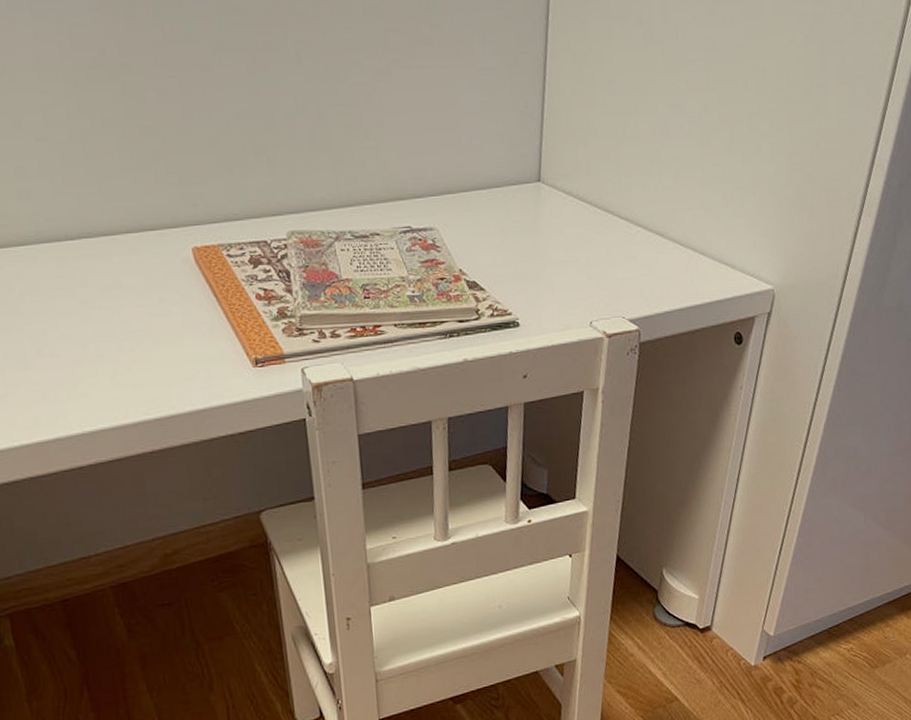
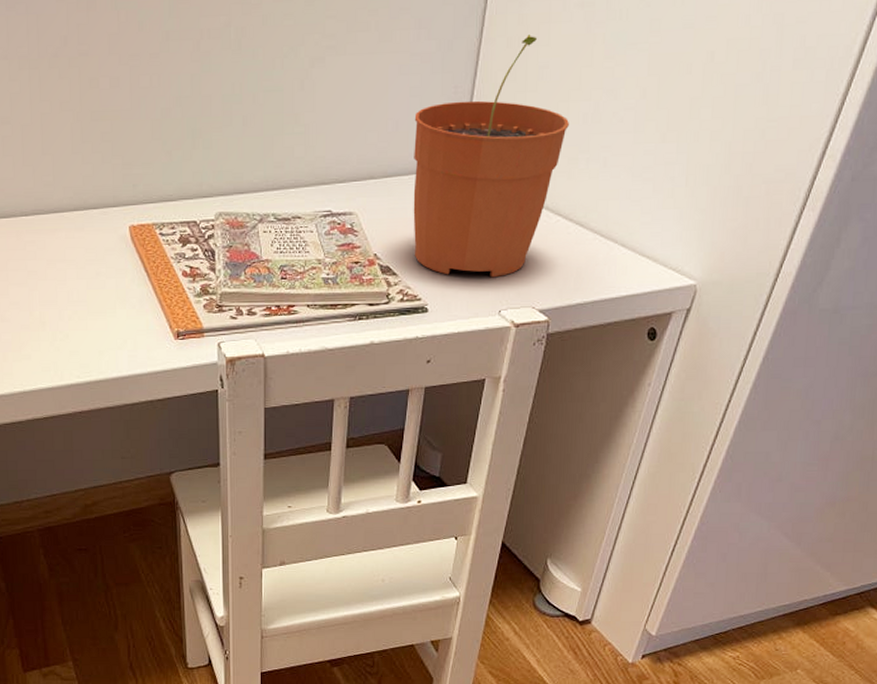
plant pot: none [487,51,639,290] -> present [413,35,569,278]

